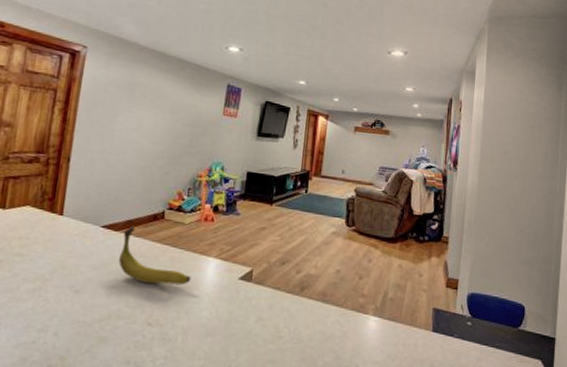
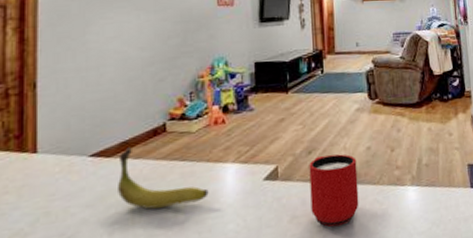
mug: none [276,268,325,337] -> present [309,154,359,228]

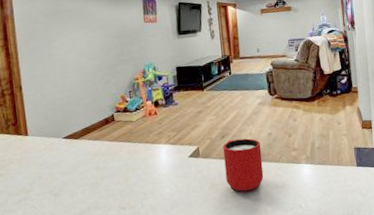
banana: present [118,147,209,210] -> none [83,132,149,177]

